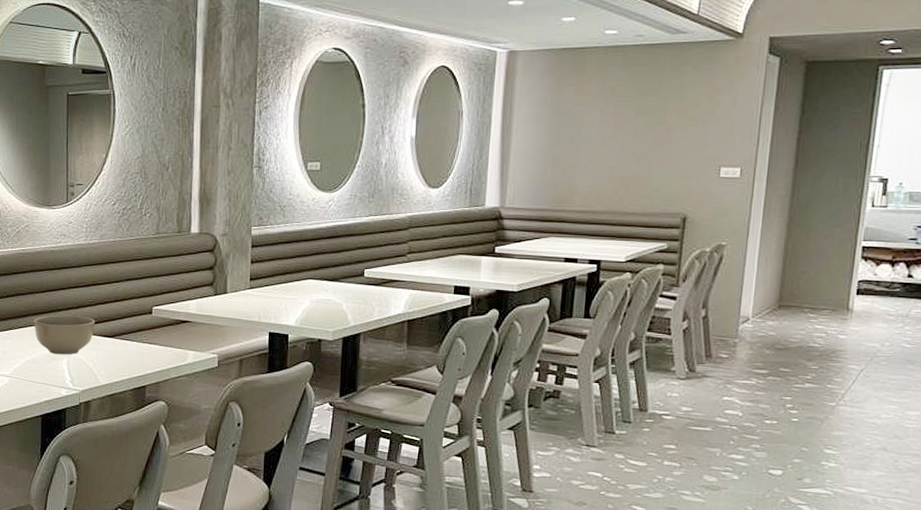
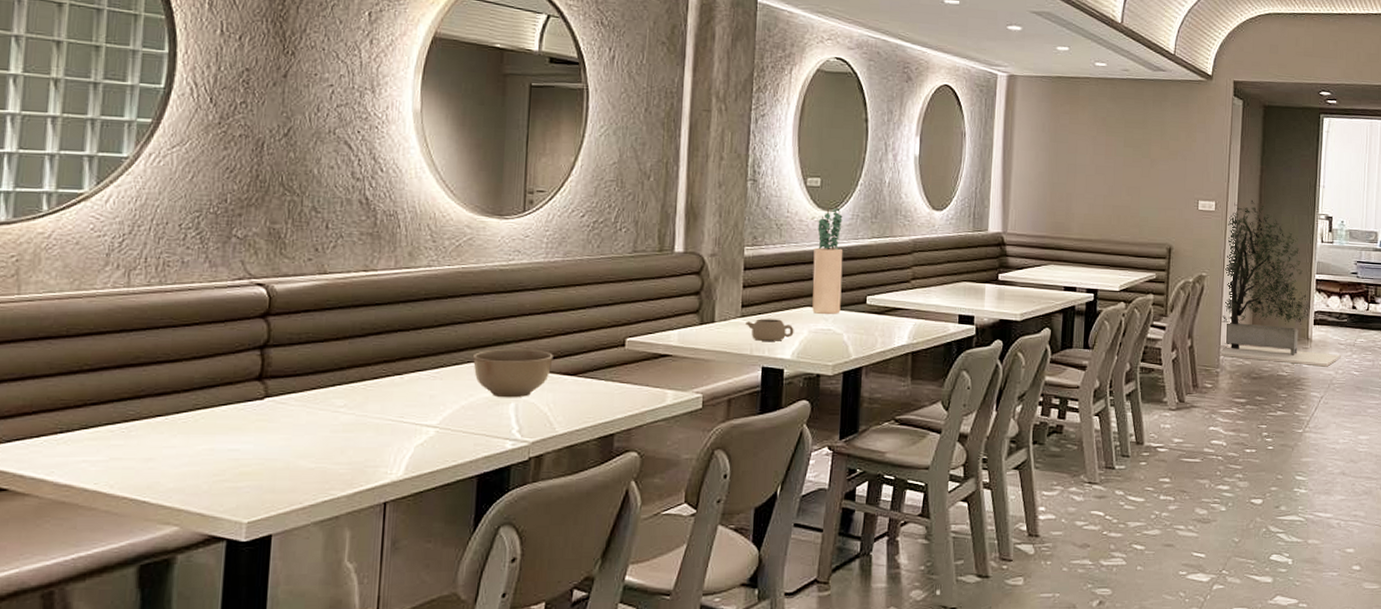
teapot: none [254,290,297,310] -> present [746,318,794,341]
vase: none [313,187,342,287] -> present [812,206,843,315]
potted tree: none [738,164,889,339] -> present [1219,199,1341,367]

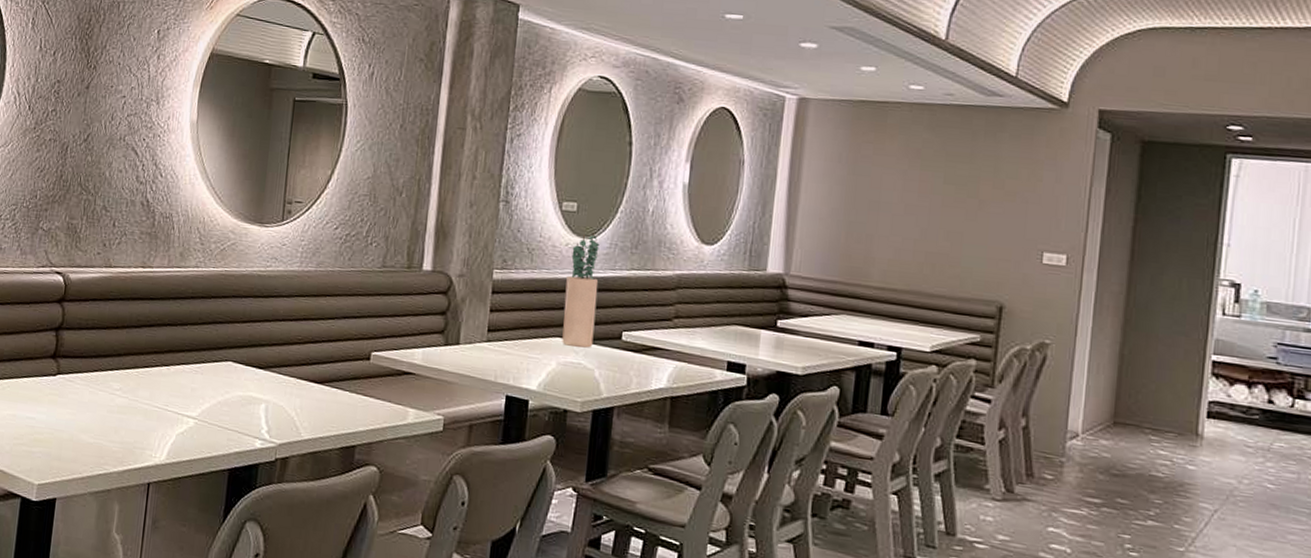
bowl: present [473,348,553,398] -> none [230,350,302,400]
teapot: present [746,318,794,341] -> none [491,345,542,371]
potted tree: present [1219,199,1341,367] -> none [1065,255,1247,473]

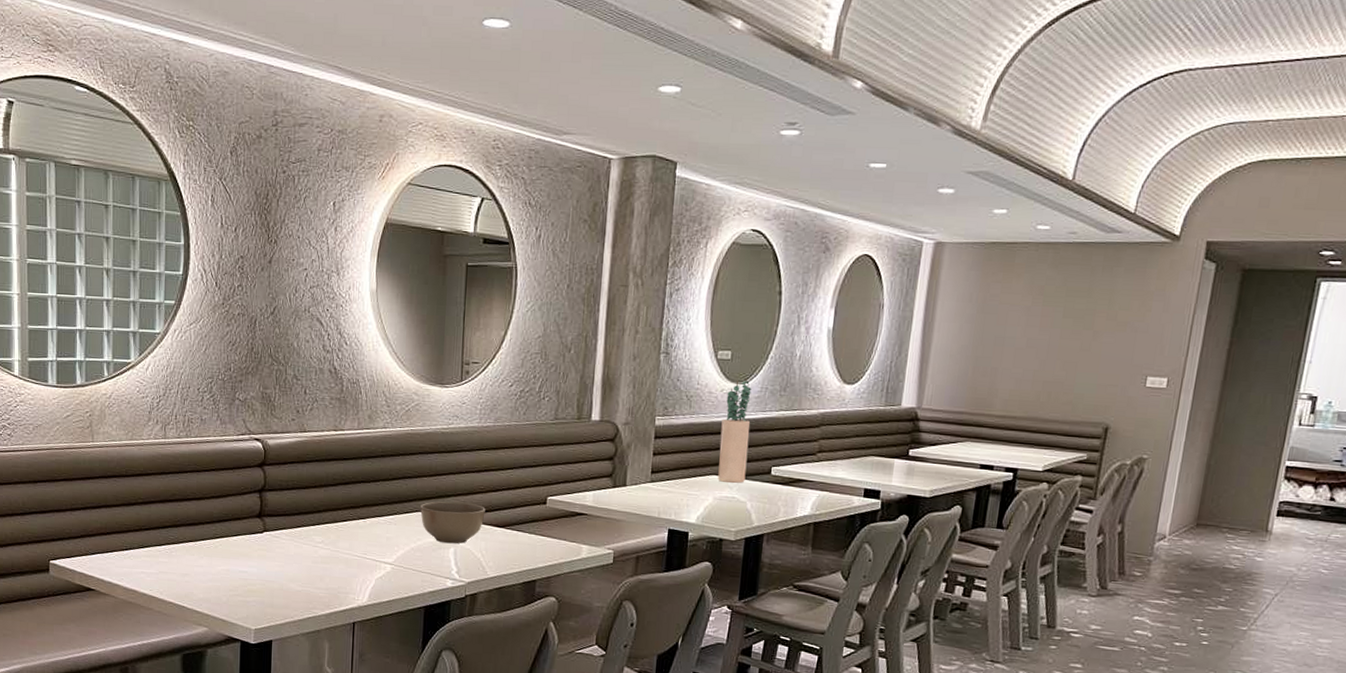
bowl: none [230,350,302,400] -> present [420,501,486,544]

